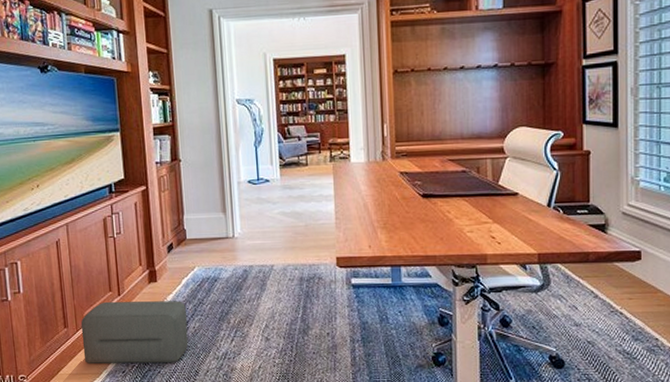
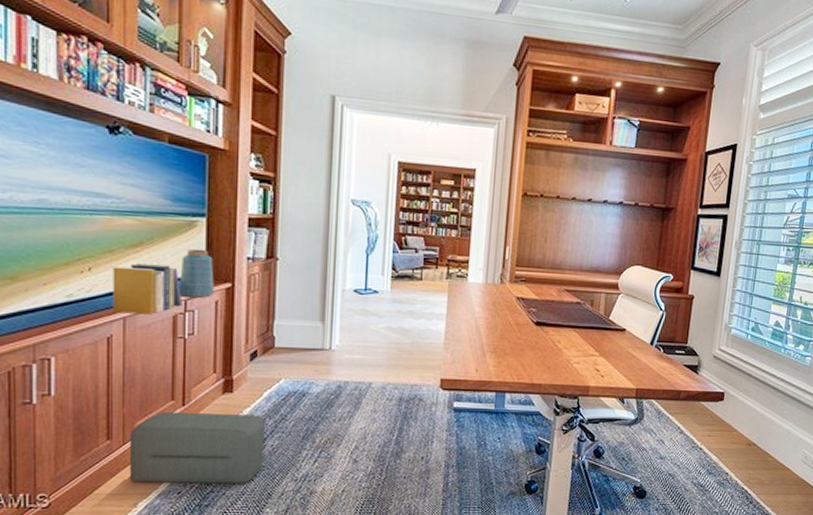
books: none [54,176,110,220] -> present [113,263,183,315]
vase: none [104,159,133,203] -> present [178,248,214,299]

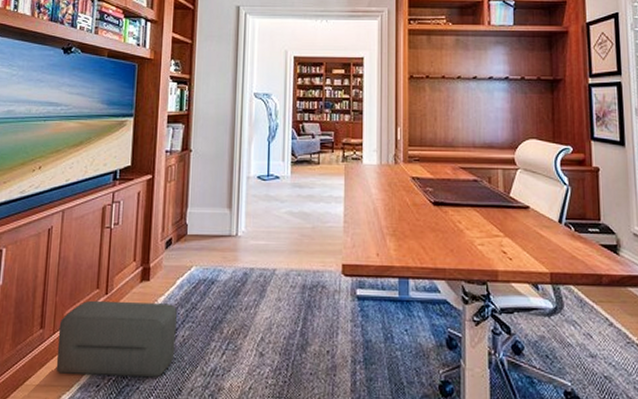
books: present [113,263,183,315] -> none [54,161,111,207]
vase: present [178,248,214,299] -> none [108,145,138,191]

